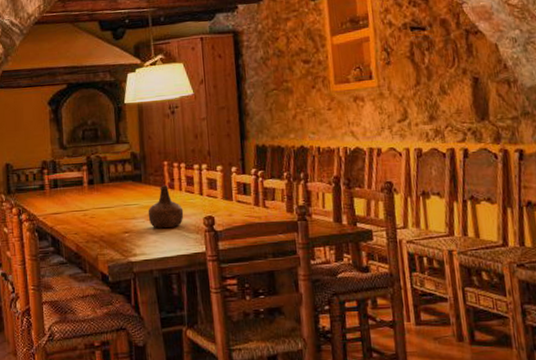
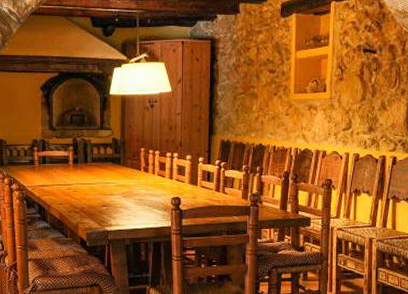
bottle: present [148,185,184,229] -> none [124,169,155,205]

